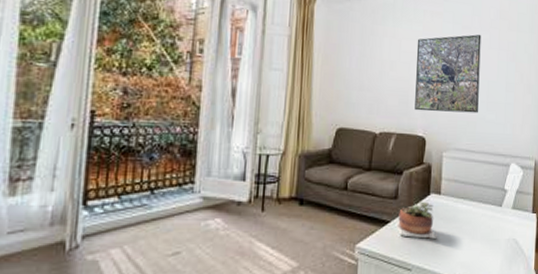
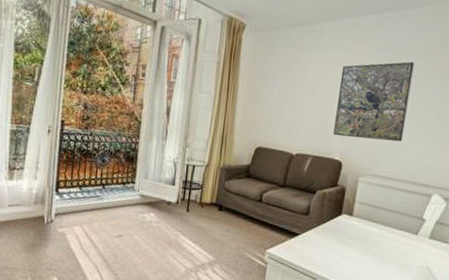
succulent plant: present [395,201,437,239] -> none [304,219,345,255]

